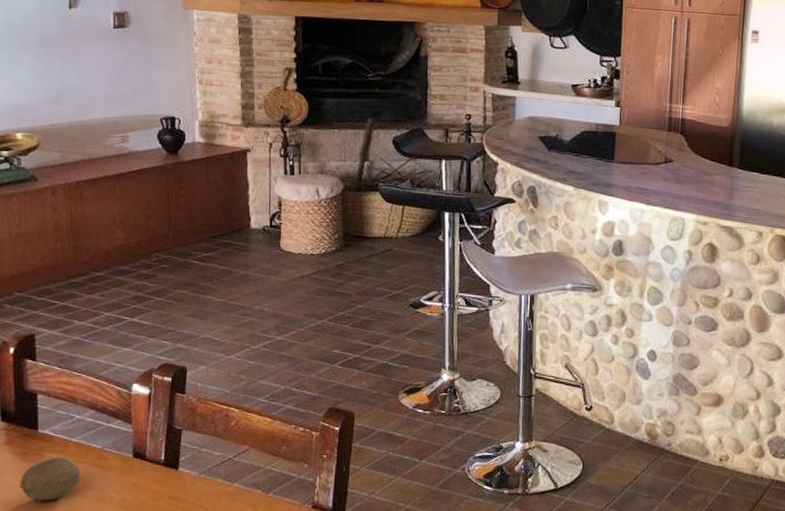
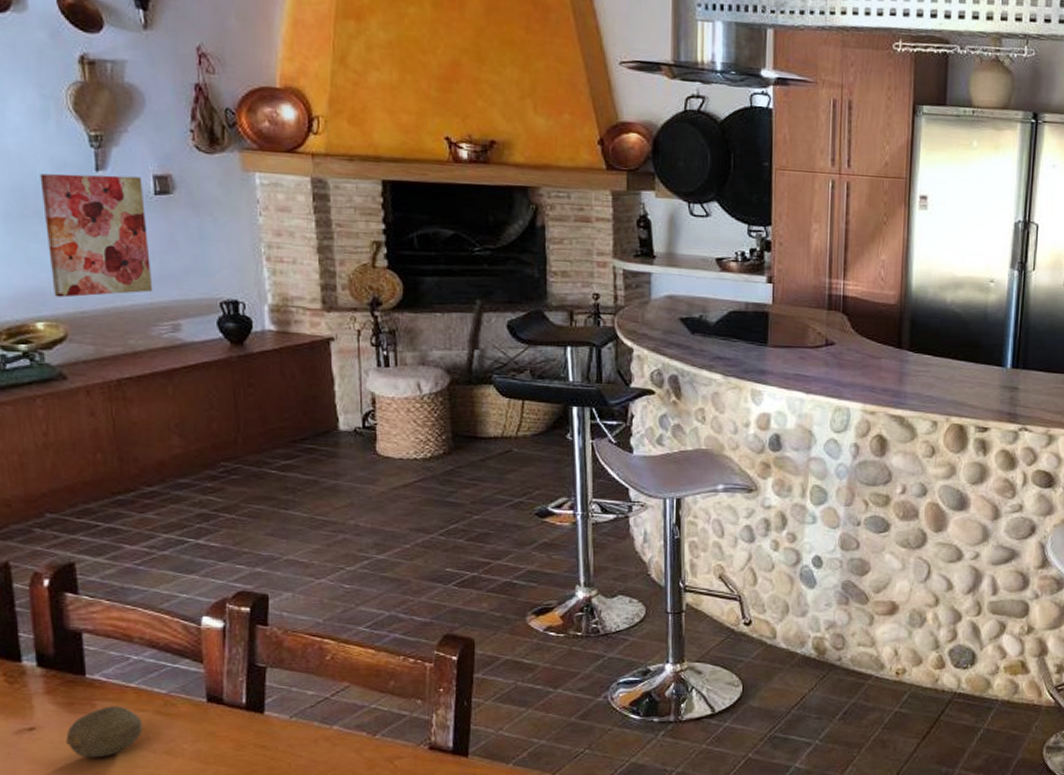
wall art: none [26,11,108,113] -> present [40,173,153,298]

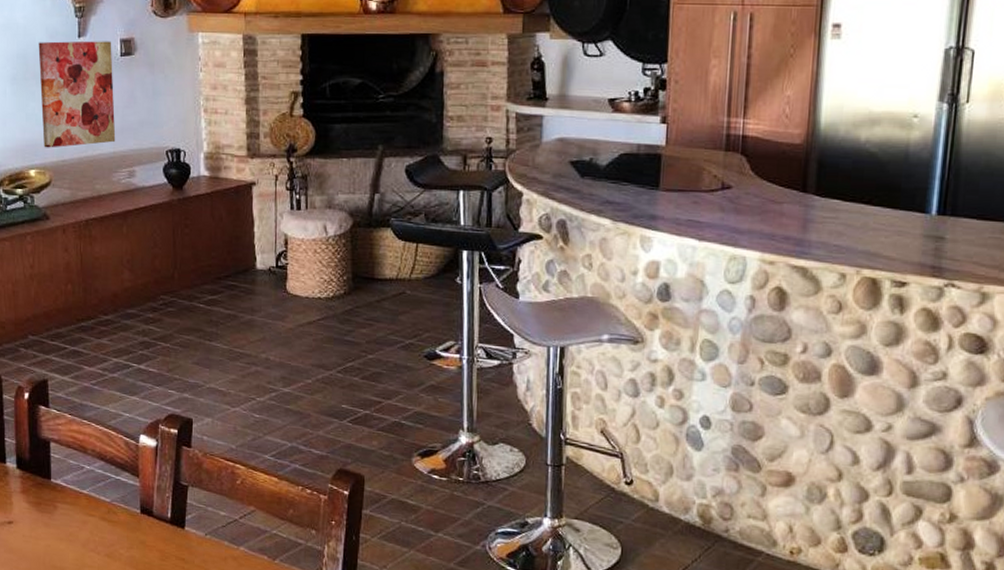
fruit: present [66,706,143,758] -> none [34,509,91,554]

